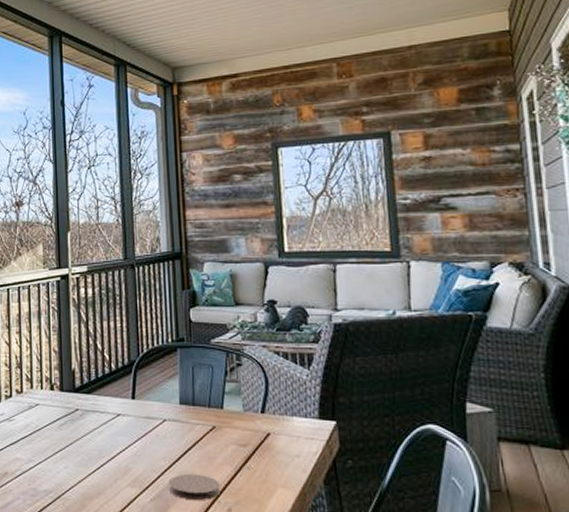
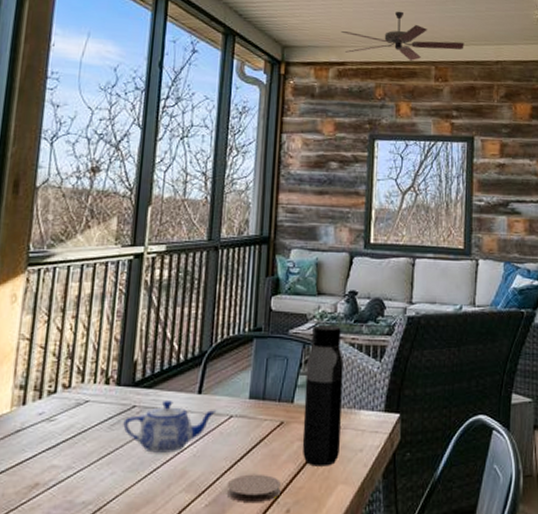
teapot: none [70,405,151,451] -> present [123,401,217,453]
ceiling fan: none [230,11,369,64] -> present [341,11,464,61]
water bottle: none [232,335,275,470] -> present [302,325,344,467]

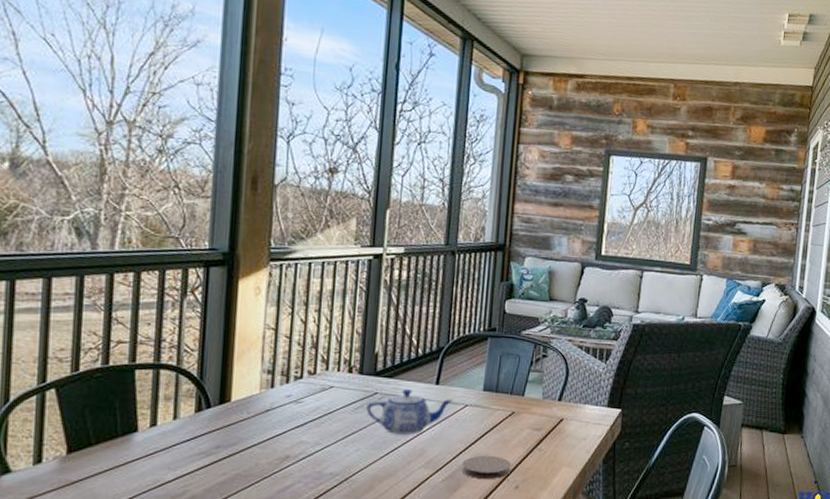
water bottle: present [302,325,344,467] -> none [531,328,572,451]
ceiling fan: present [341,11,464,61] -> none [581,24,705,77]

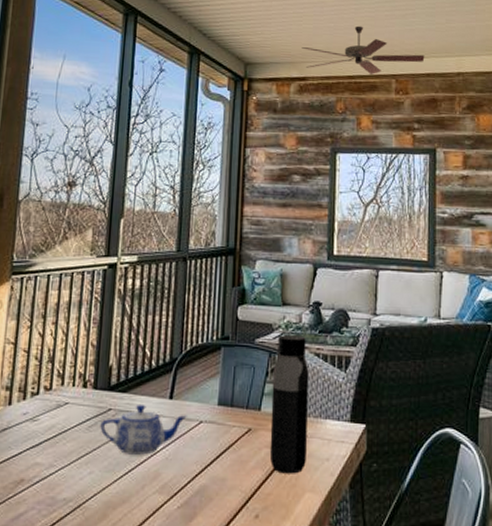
coaster: present [462,455,511,480] -> none [198,478,249,508]
water bottle: none [531,328,572,451] -> present [269,335,309,474]
ceiling fan: none [581,24,705,77] -> present [302,25,425,74]

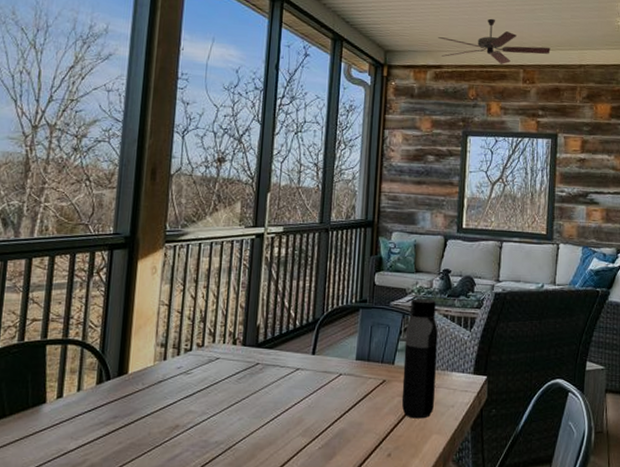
teapot: present [100,405,187,455] -> none [248,360,328,403]

